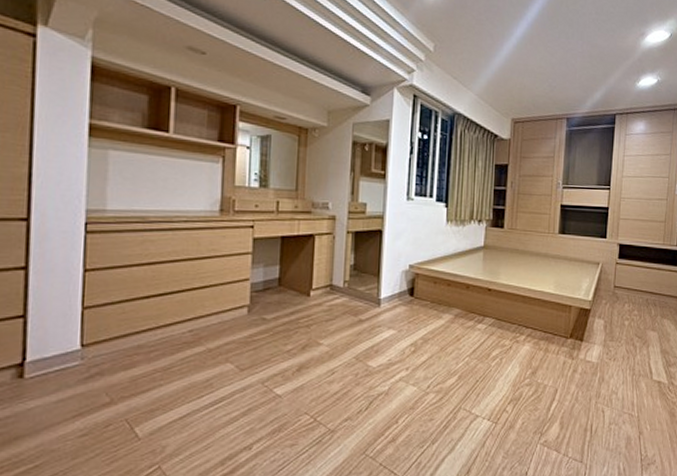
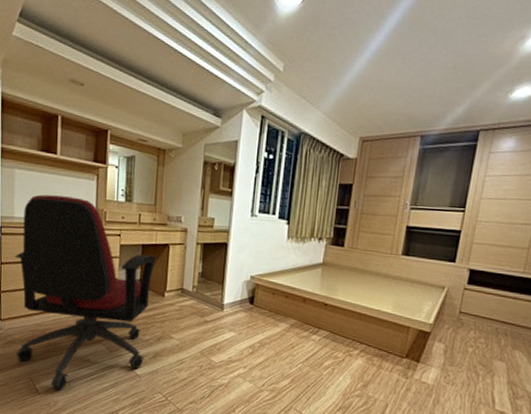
office chair: none [104,181,302,430] -> present [15,194,159,390]

